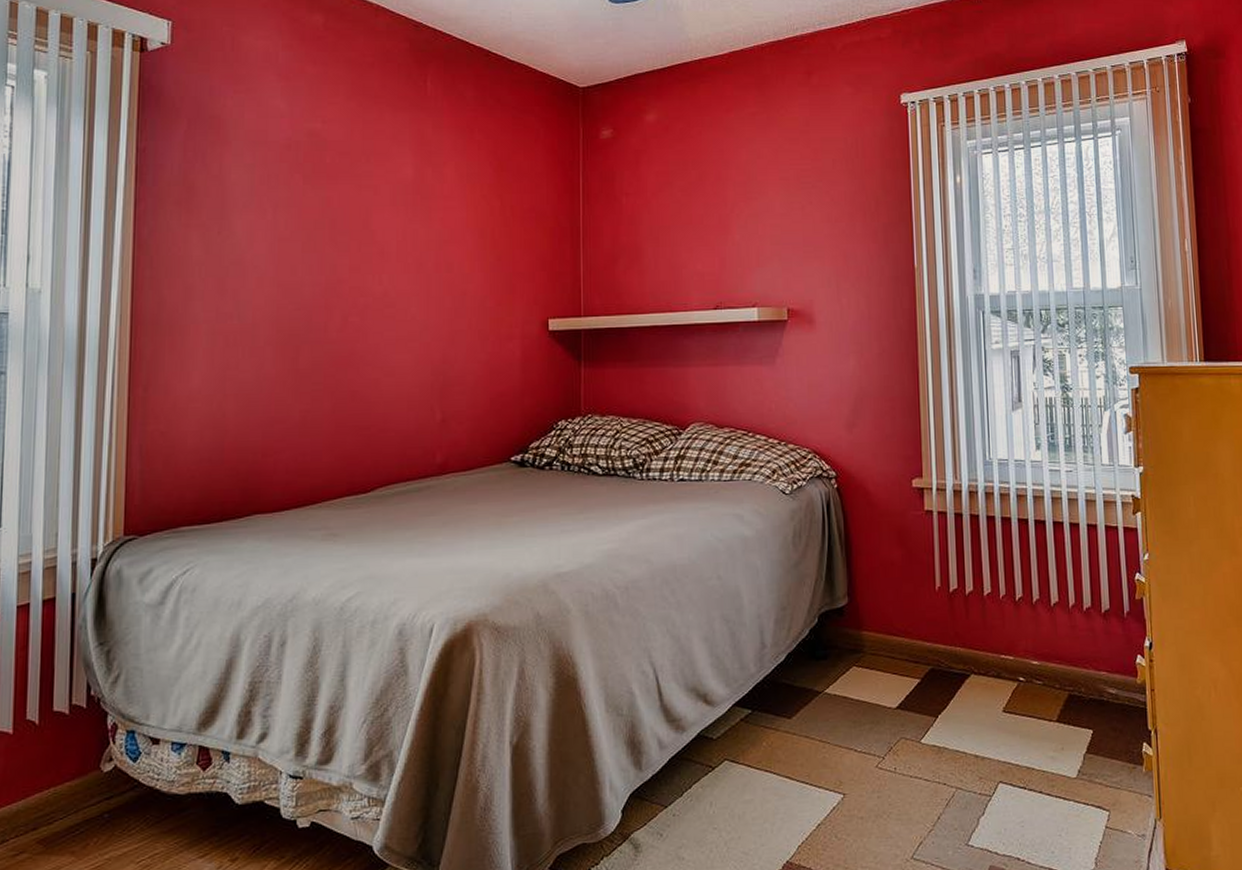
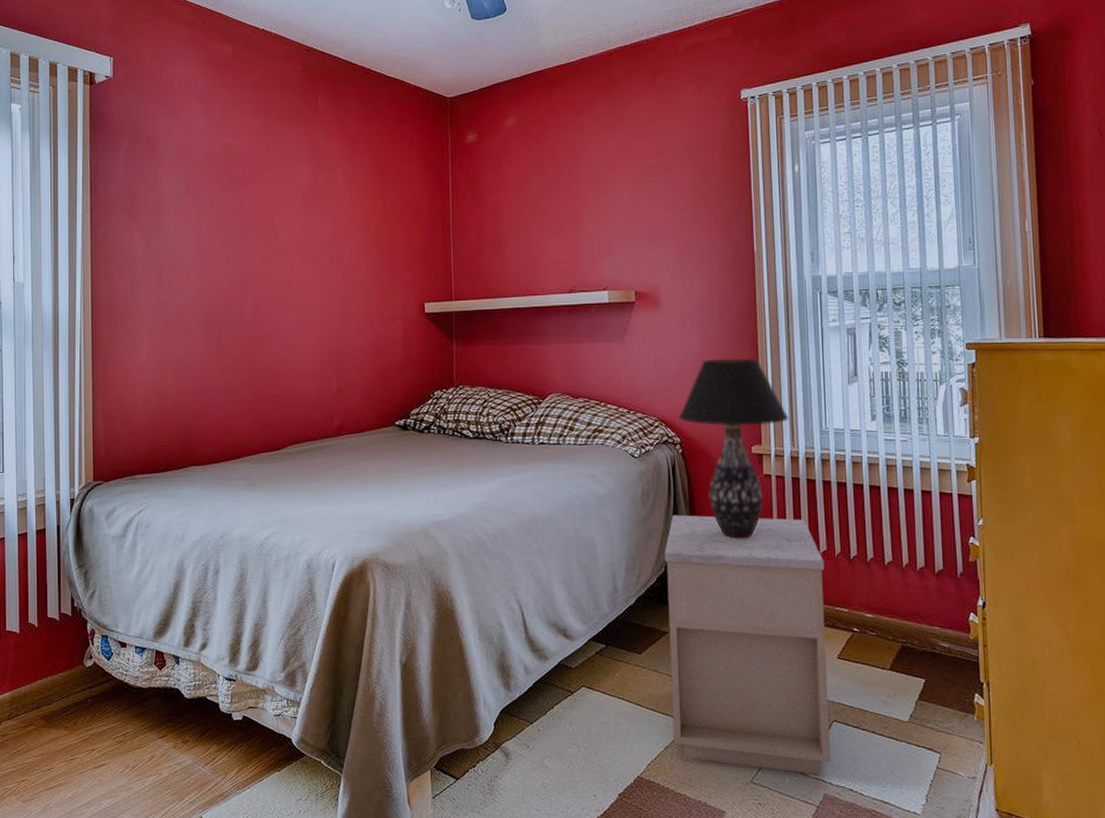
nightstand: none [818,557,996,845] -> present [665,514,831,775]
table lamp: none [834,382,951,583] -> present [679,358,789,539]

